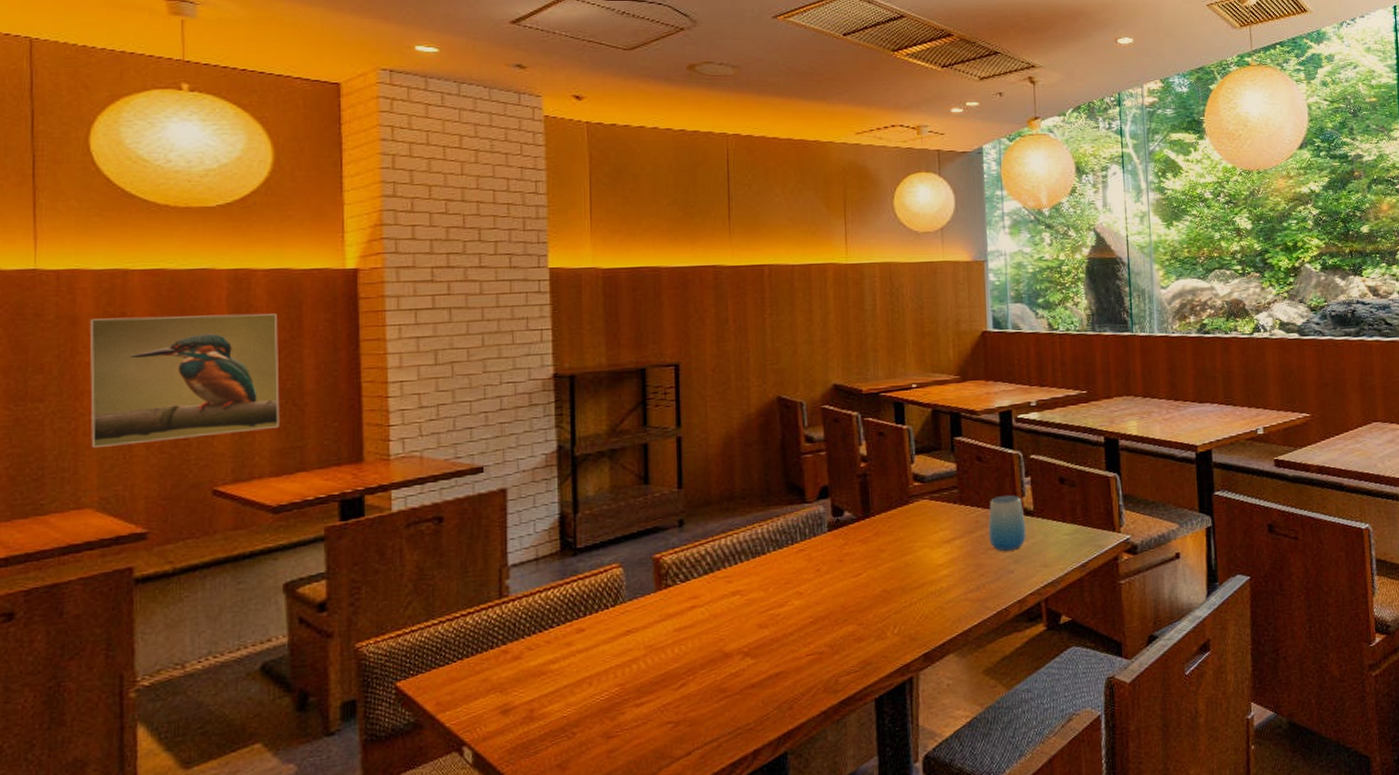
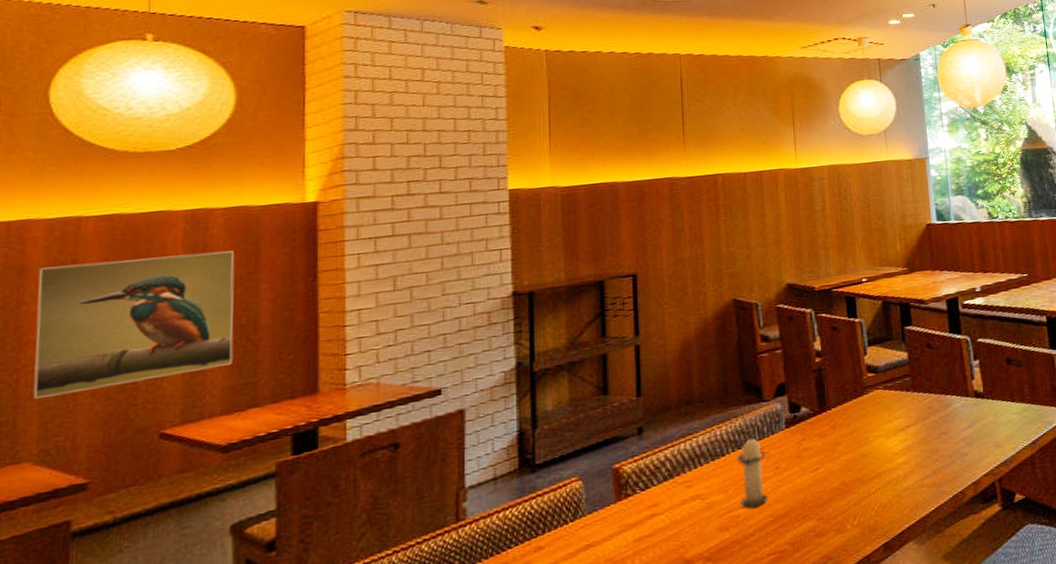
candle: none [777,537,809,608] -> present [737,436,769,509]
cup: present [988,494,1026,551] -> none [940,378,978,435]

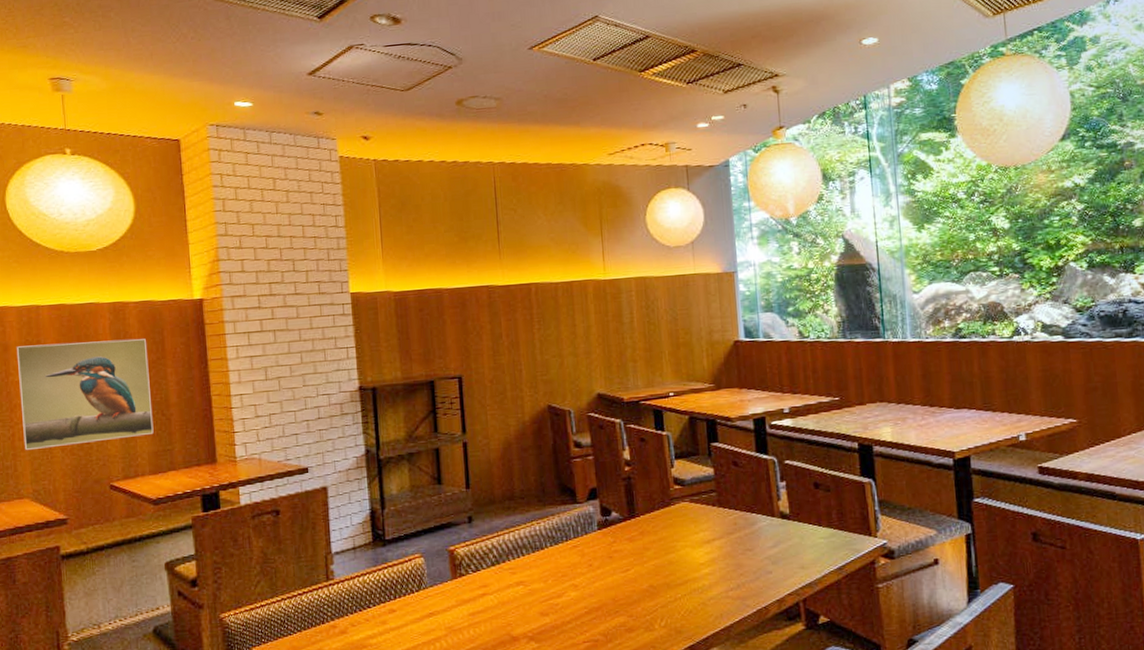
candle: present [737,436,769,509] -> none [554,534,583,599]

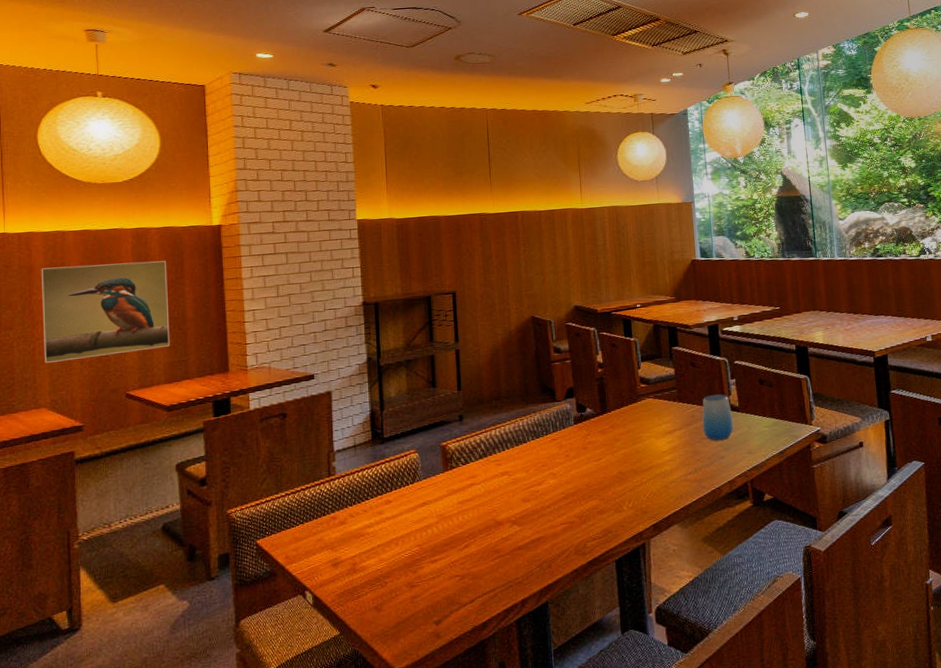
cup: none [746,498,783,552] -> present [702,394,734,440]

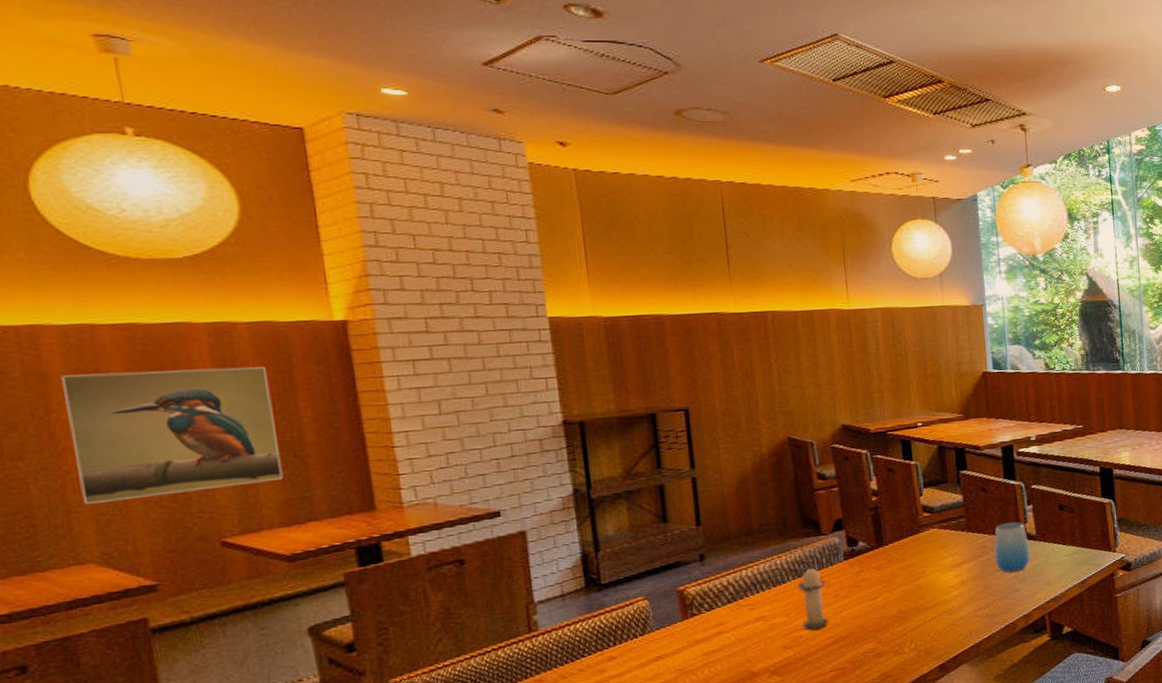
candle: none [535,429,561,486] -> present [797,566,829,631]

